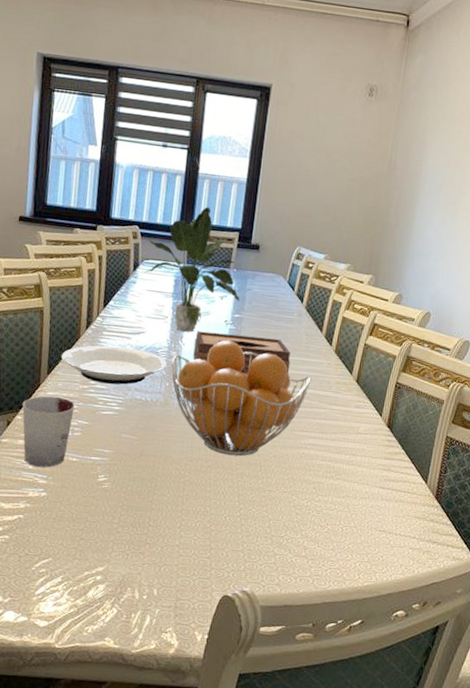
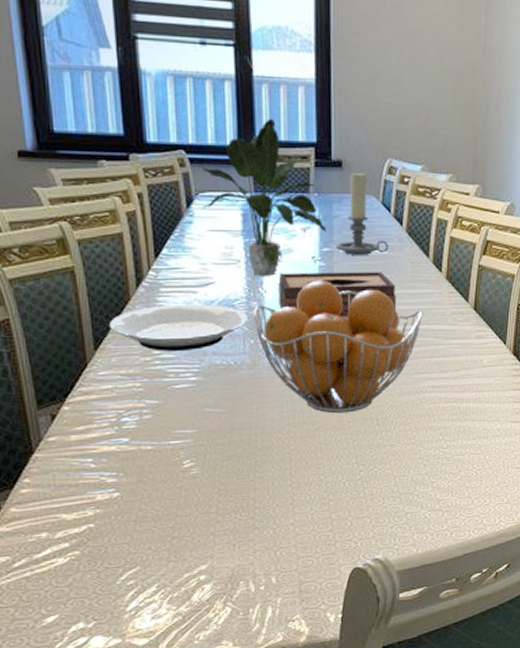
cup: present [22,396,75,468] -> none [67,376,139,464]
candle holder: none [245,255,289,324] -> present [335,172,389,255]

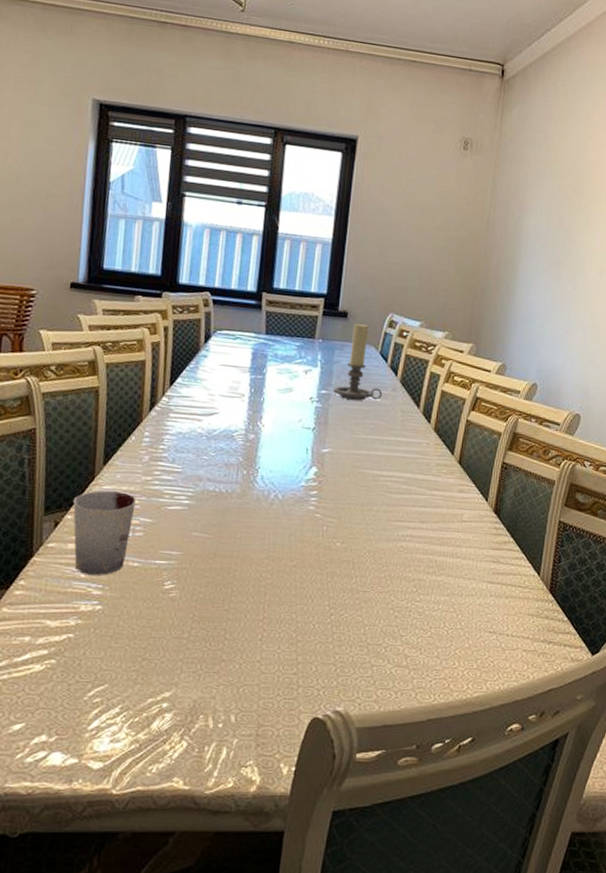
cup: none [67,376,139,464] -> present [72,490,136,575]
plate: present [108,304,247,351] -> none [119,429,244,475]
potted plant: present [202,118,326,276] -> none [218,270,326,412]
fruit basket: present [253,280,423,414] -> none [249,420,409,553]
tissue box: present [278,272,397,318] -> none [274,410,385,459]

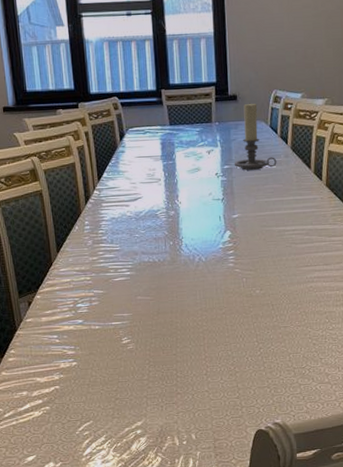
cup: present [72,490,136,575] -> none [38,272,89,340]

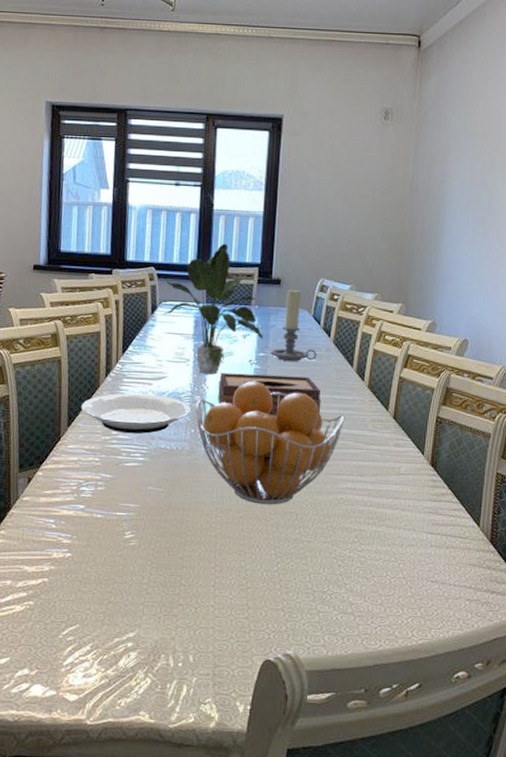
plate: none [66,214,167,252] -> present [80,393,191,434]
potted plant: none [130,66,226,191] -> present [163,243,263,375]
fruit basket: none [171,191,308,300] -> present [195,381,345,505]
tissue box: none [190,183,285,222] -> present [218,372,321,417]

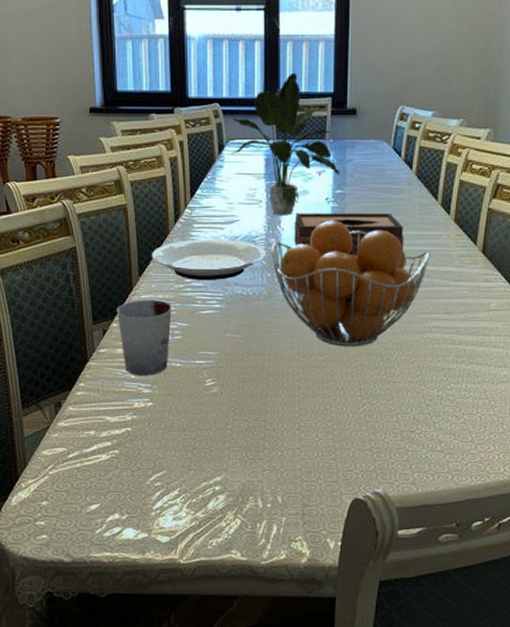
cup: none [42,449,97,526] -> present [116,300,172,376]
candle holder: present [270,289,317,361] -> none [347,119,398,197]

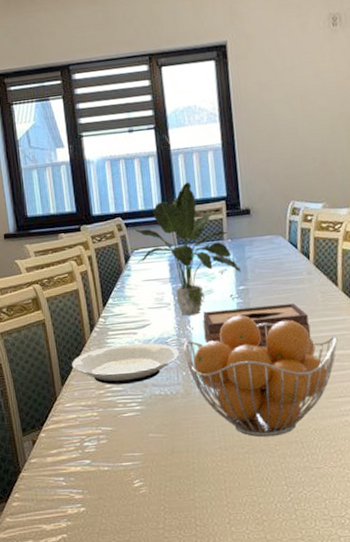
cup: present [116,300,172,376] -> none [43,407,97,482]

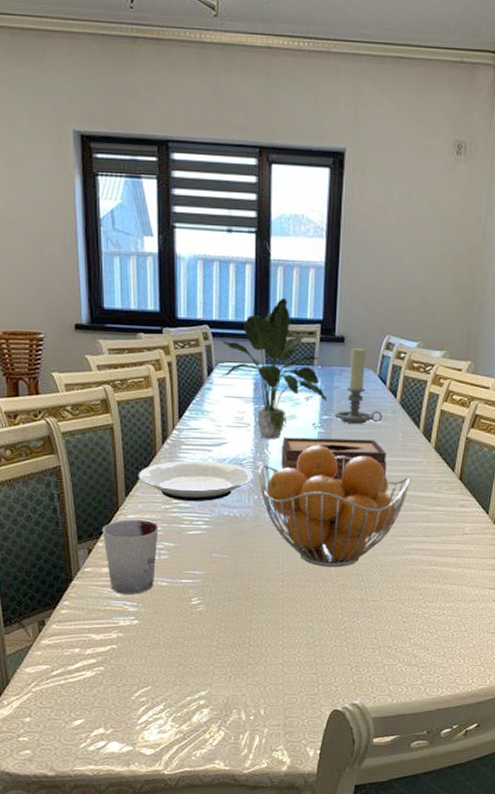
cup: none [43,407,97,482] -> present [102,520,159,594]
candle holder: none [250,216,299,291] -> present [334,347,383,424]

